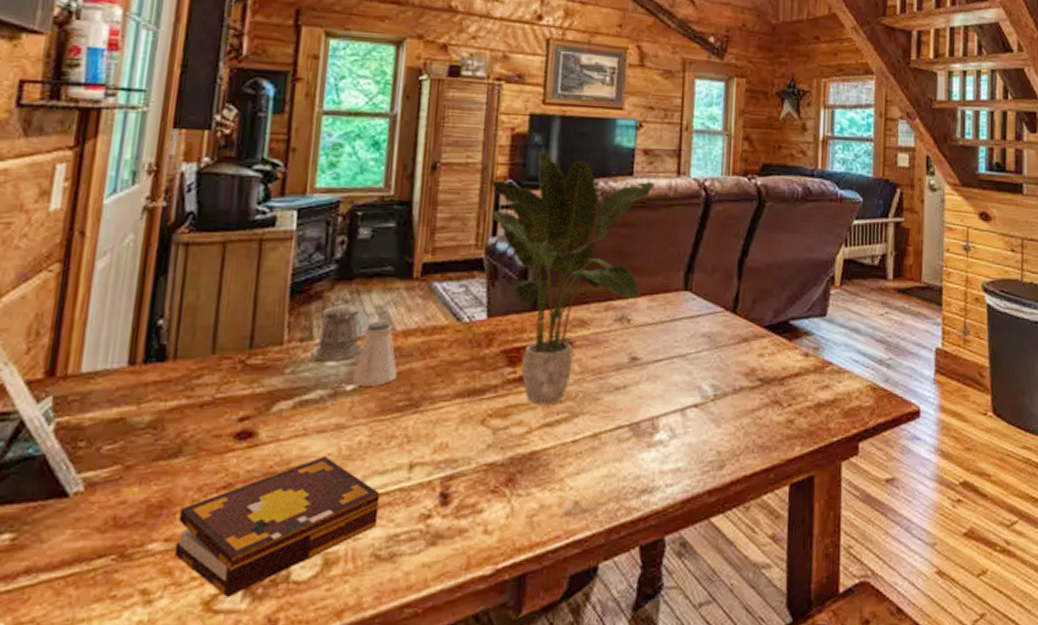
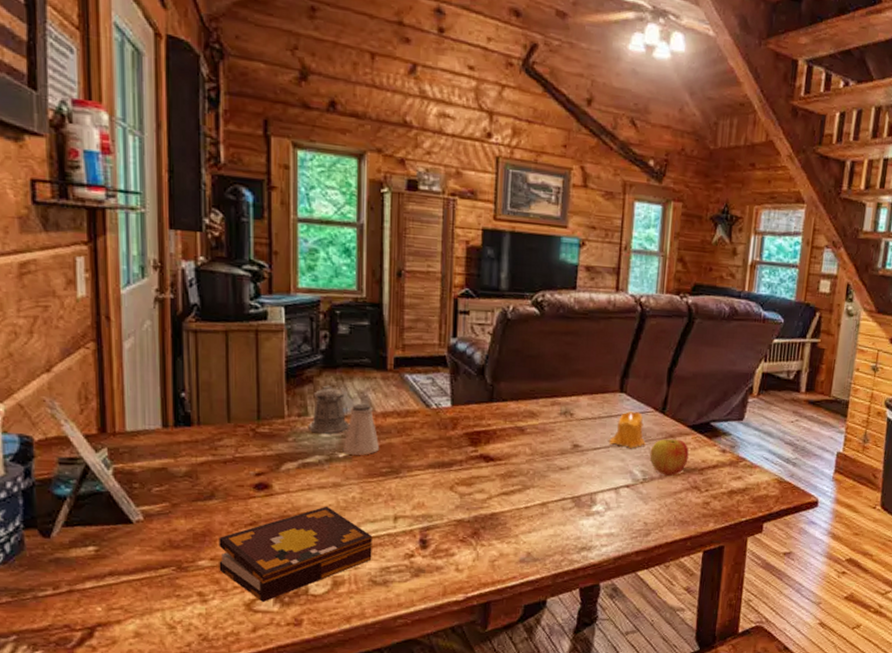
potted plant: present [490,151,655,405] -> none [450,263,596,479]
candle: none [671,312,716,357] -> present [608,410,646,448]
apple: none [721,344,766,389] -> present [649,439,689,476]

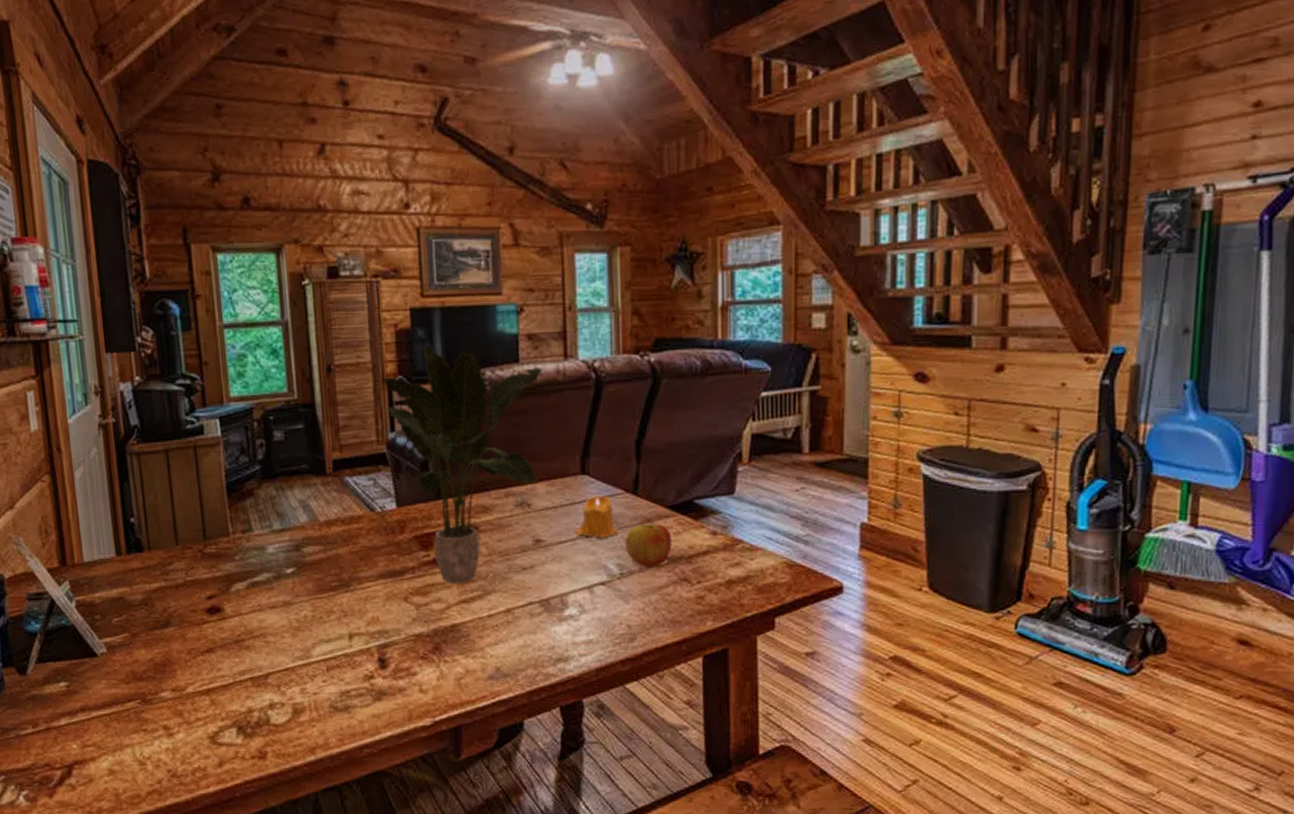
book: present [219,506,373,602] -> none [178,627,331,734]
pepper shaker: present [309,385,350,434] -> none [254,497,295,549]
saltshaker: present [342,403,380,455] -> none [289,513,327,570]
potted plant: none [450,263,596,479] -> present [382,345,542,585]

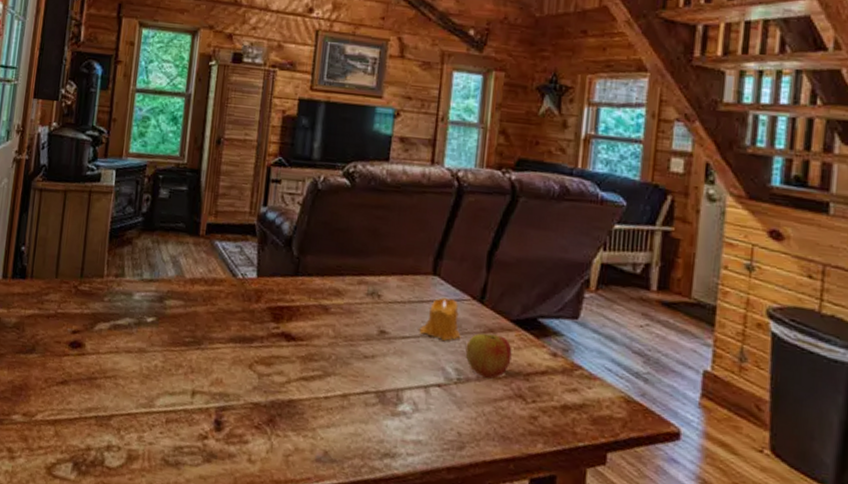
potted plant: present [382,345,542,585] -> none [263,133,410,361]

